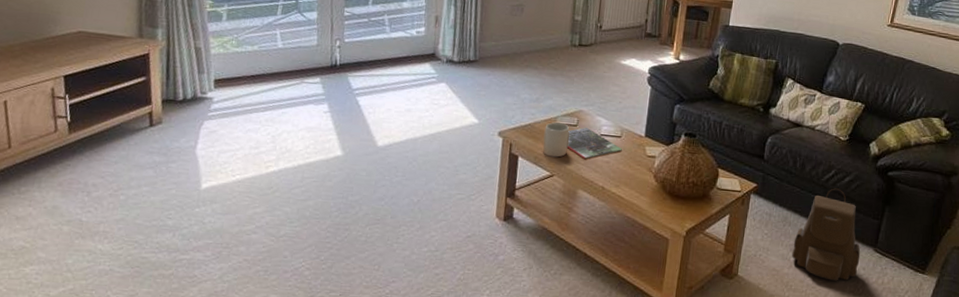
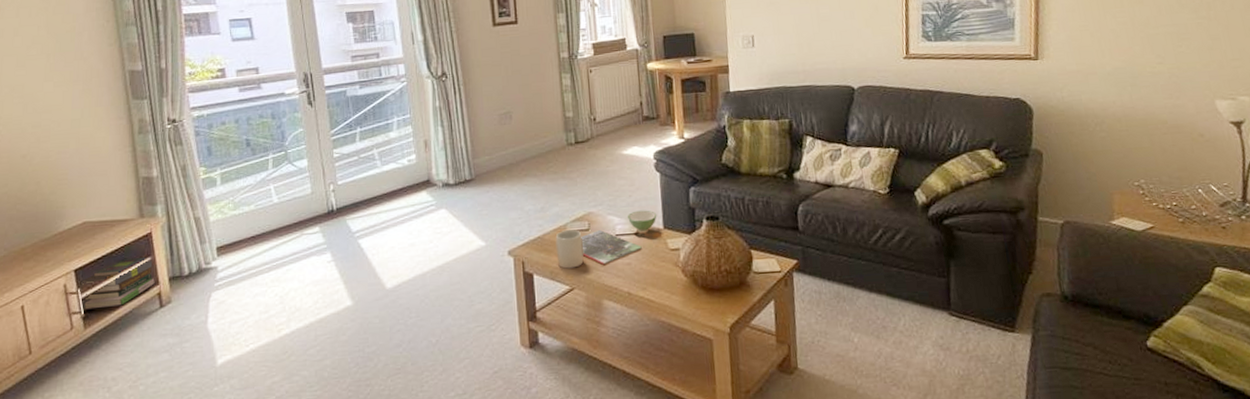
books: none [70,74,148,118] -> present [81,256,155,310]
bowl: none [613,116,642,138] -> present [627,210,657,234]
backpack: present [791,188,861,281] -> none [853,249,936,358]

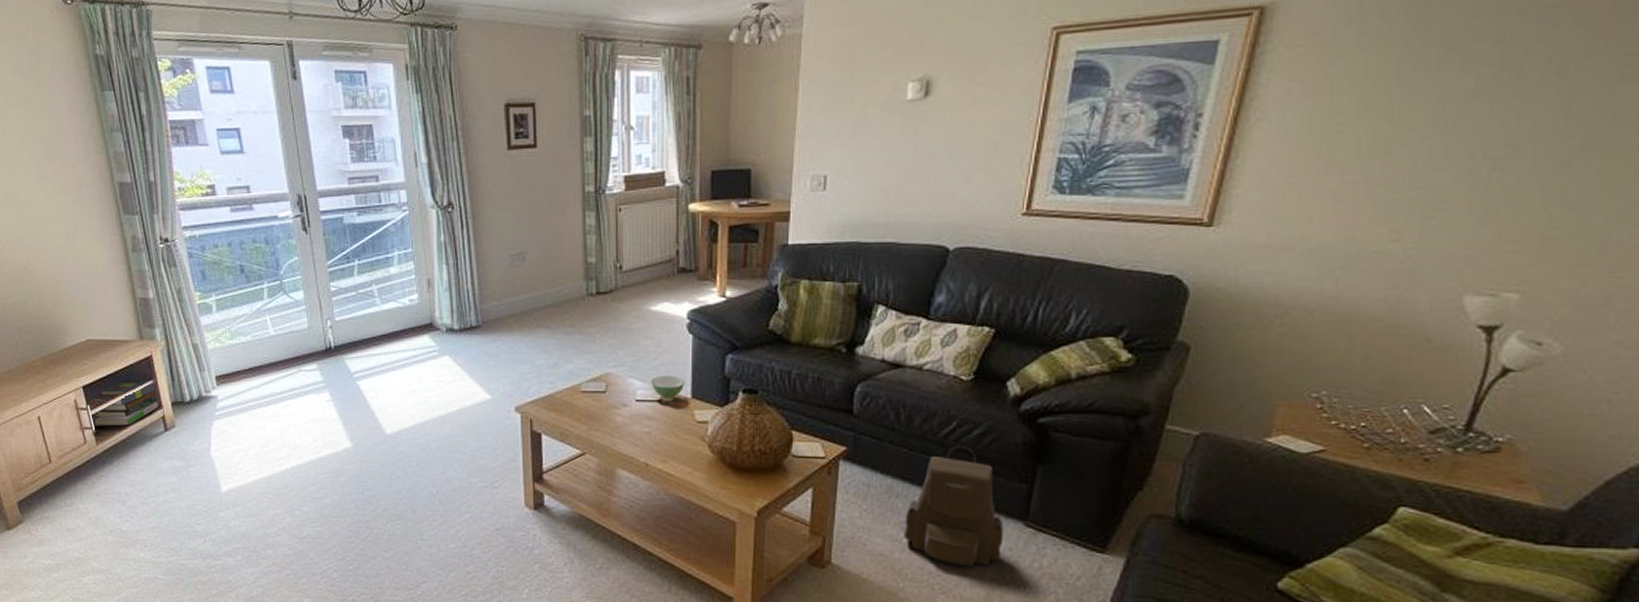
mug: present [555,229,584,269] -> none [568,390,598,432]
magazine: present [581,230,642,265] -> none [596,394,665,431]
backpack: none [853,249,936,358] -> present [903,445,1004,567]

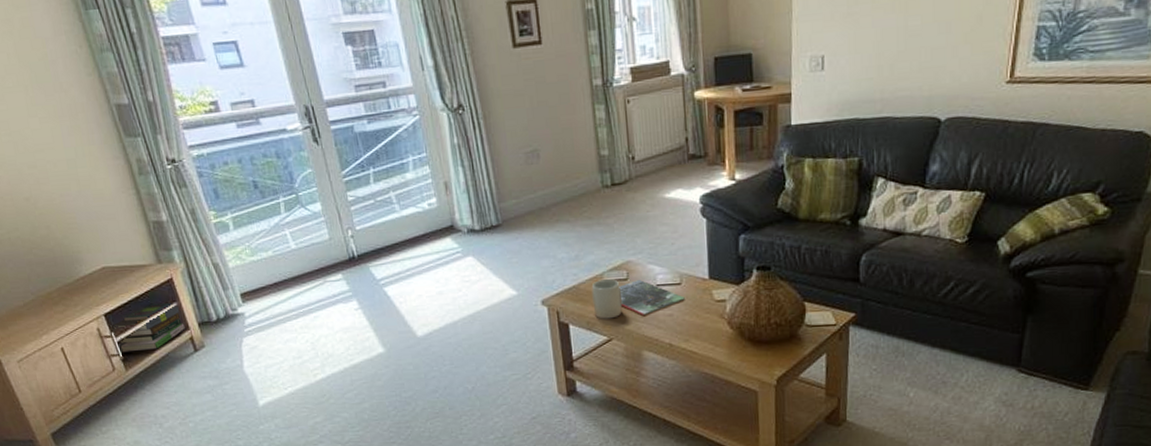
mug: none [568,390,598,432] -> present [591,279,622,319]
magazine: none [596,394,665,431] -> present [619,280,685,316]
bowl: present [650,375,685,402] -> none [669,259,702,284]
backpack: present [903,445,1004,567] -> none [910,303,1000,413]

